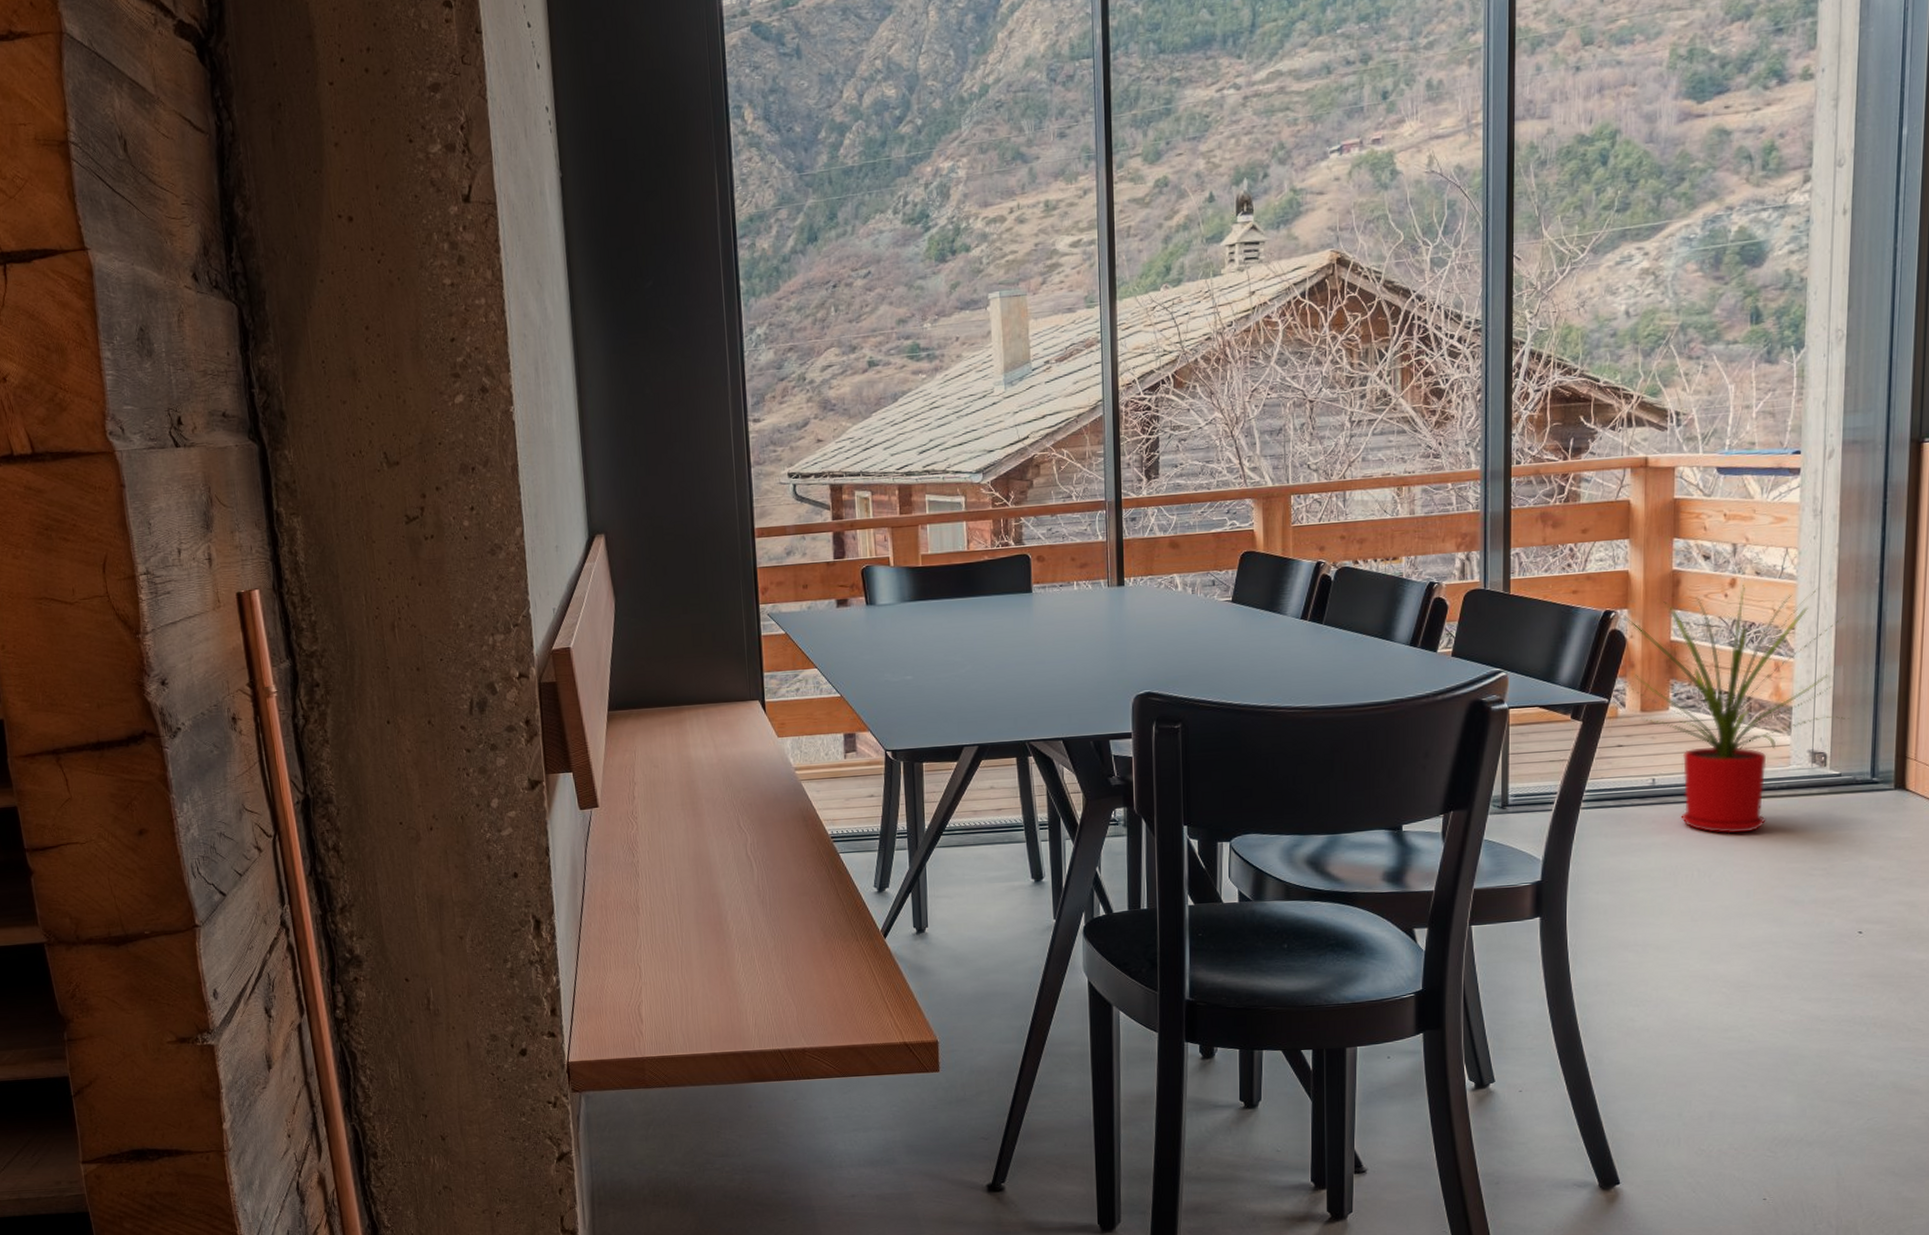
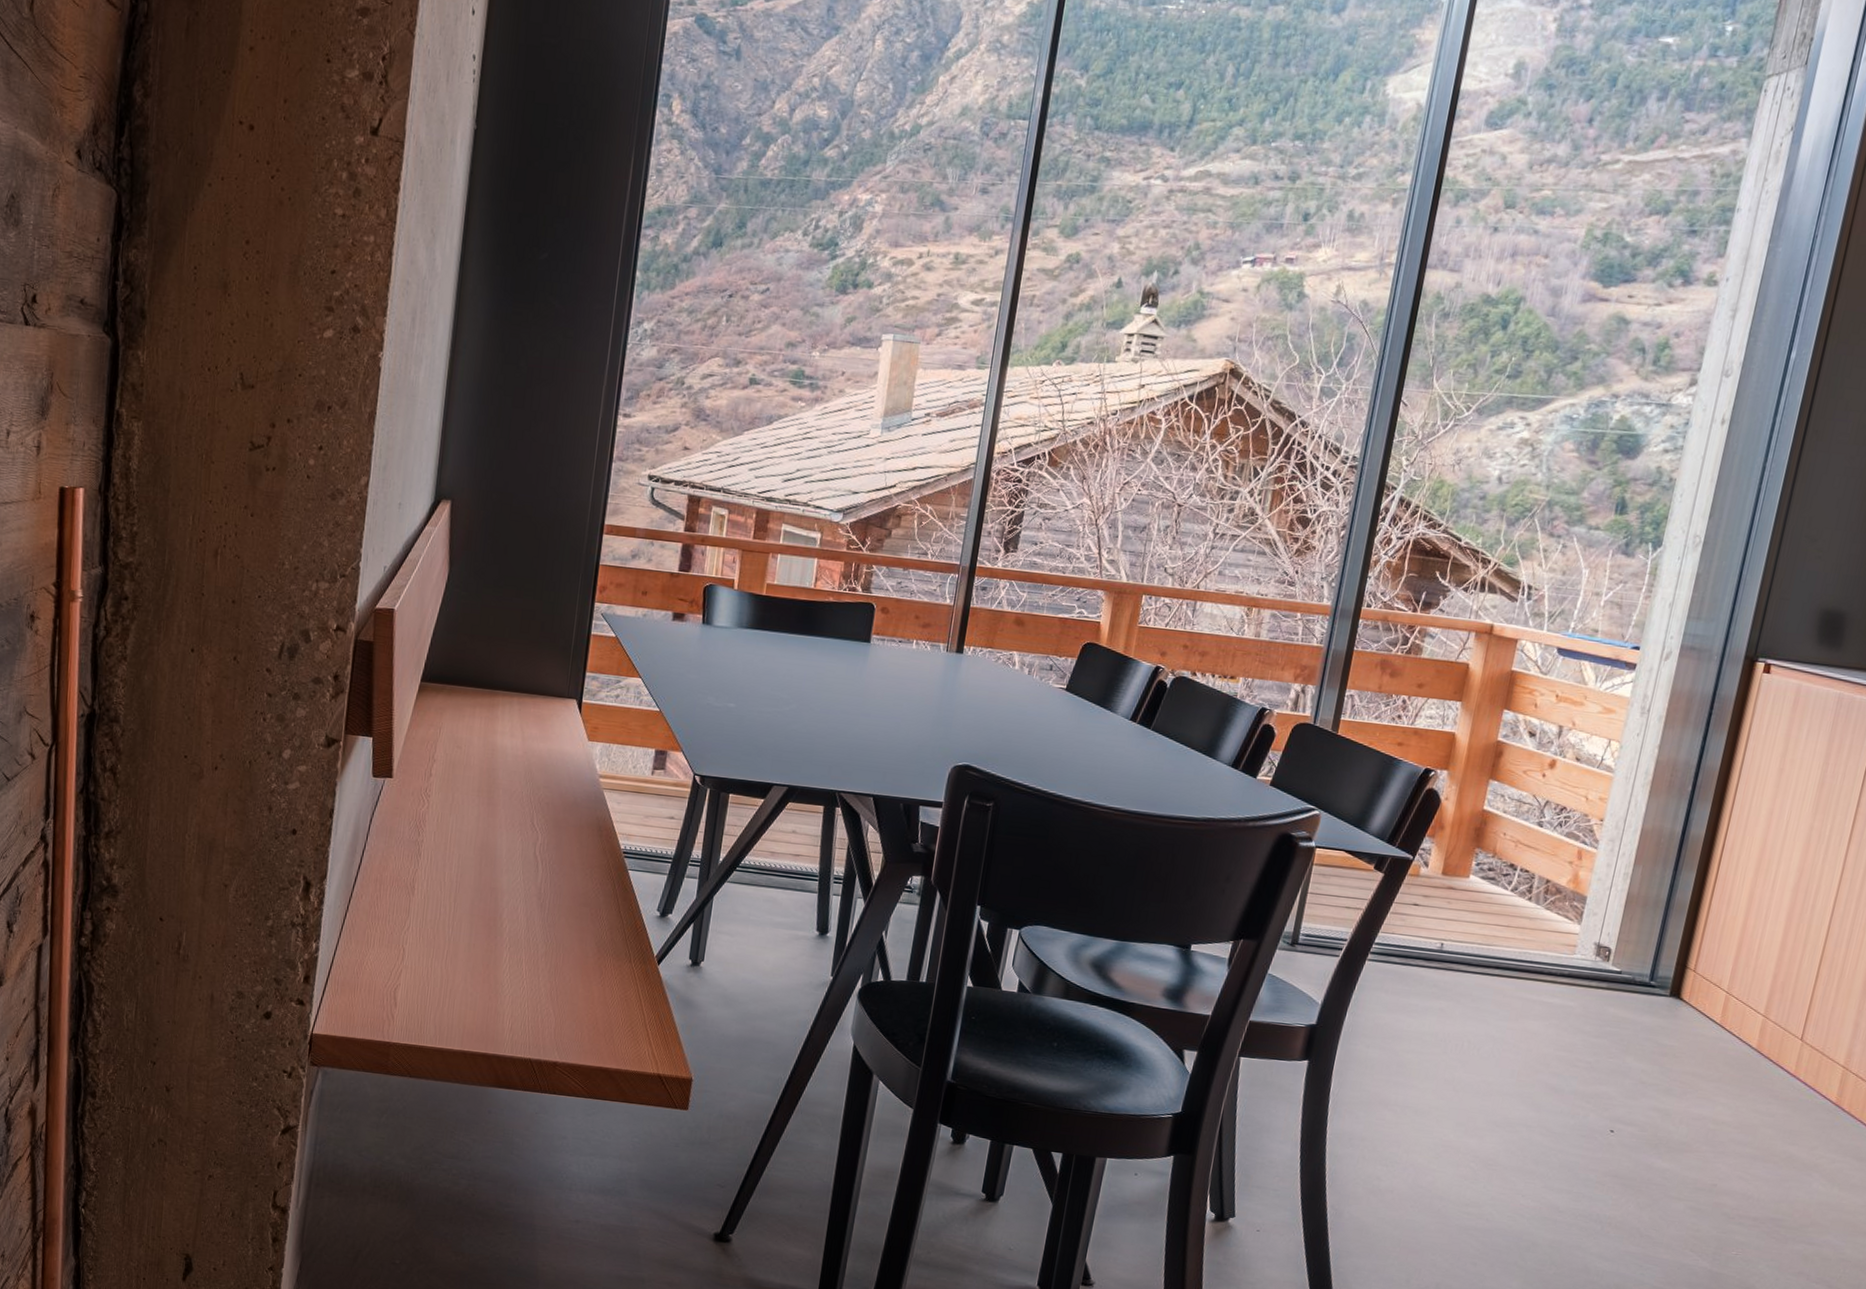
house plant: present [1622,584,1850,834] -> none [1431,767,1652,1013]

